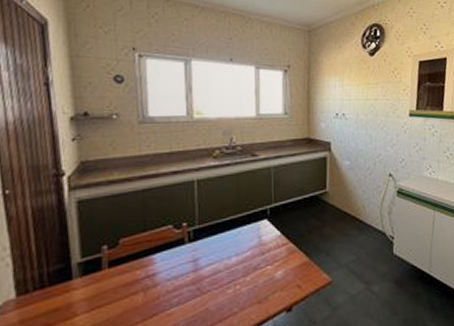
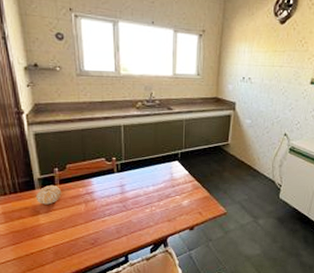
fruit: none [72,269,111,301] -> present [35,184,62,205]

